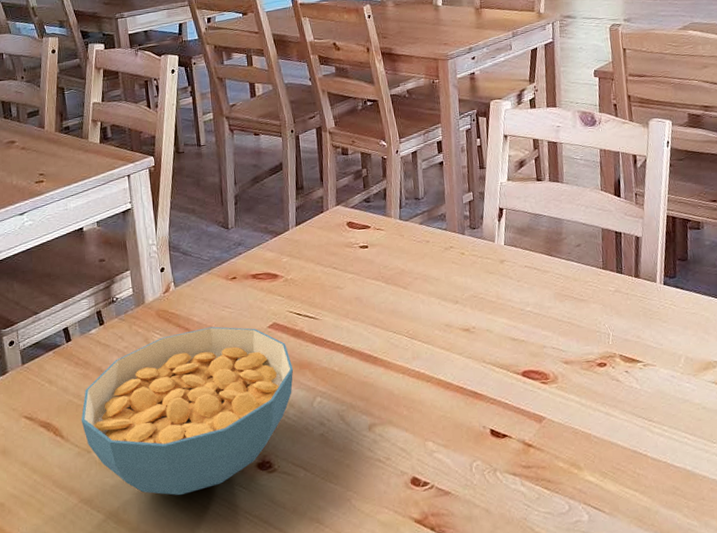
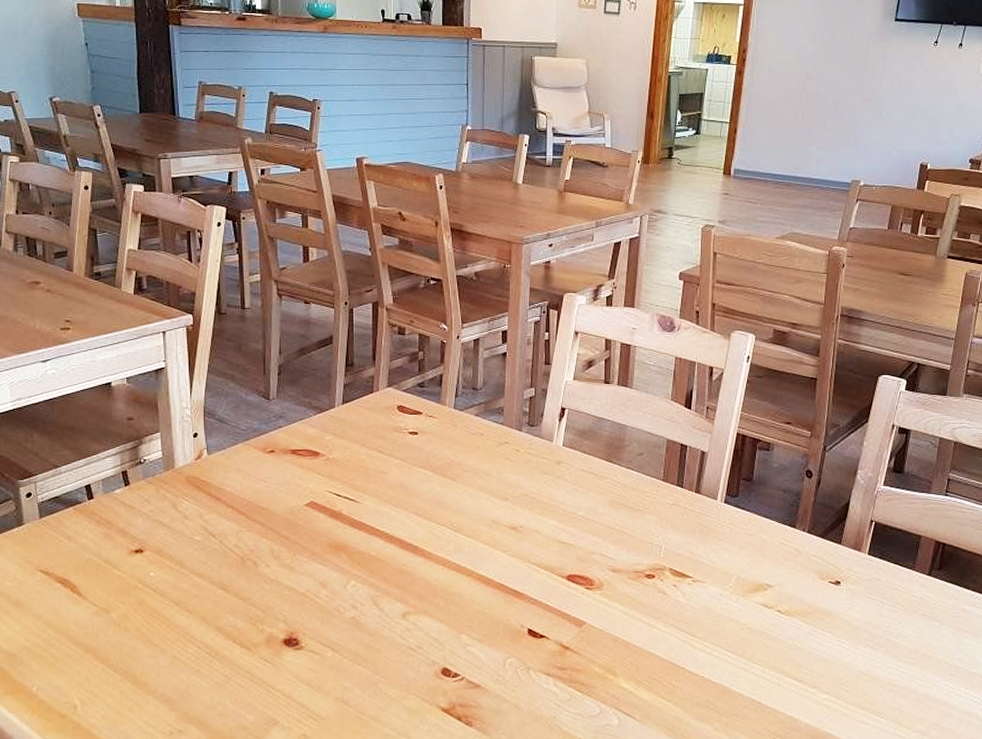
cereal bowl: present [81,326,294,496] -> none [100,499,329,664]

